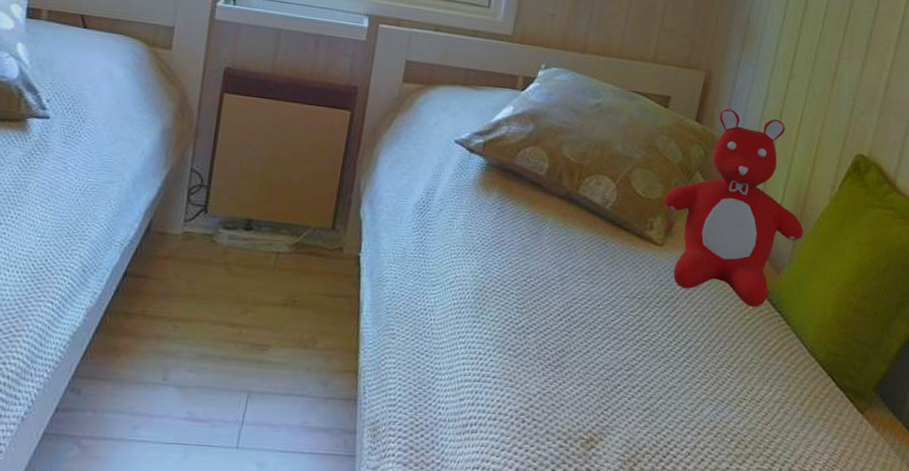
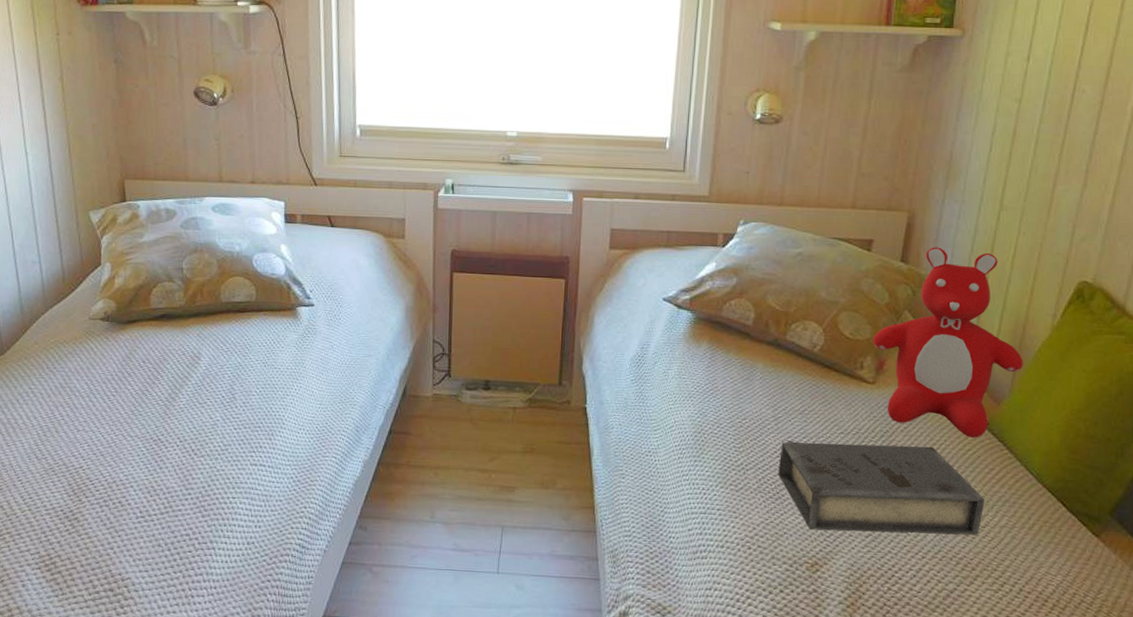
book: none [559,304,761,410] -> present [778,442,985,535]

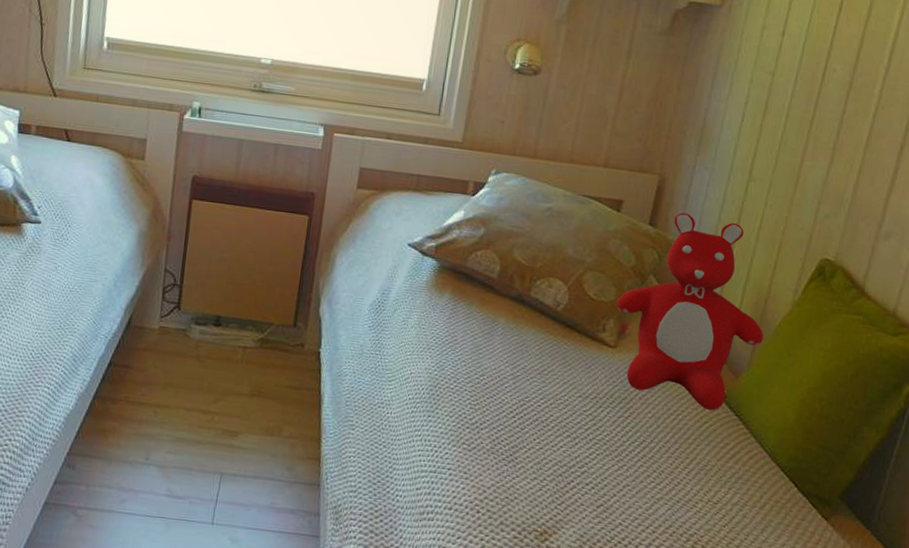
book: present [778,442,985,535] -> none [512,402,719,511]

